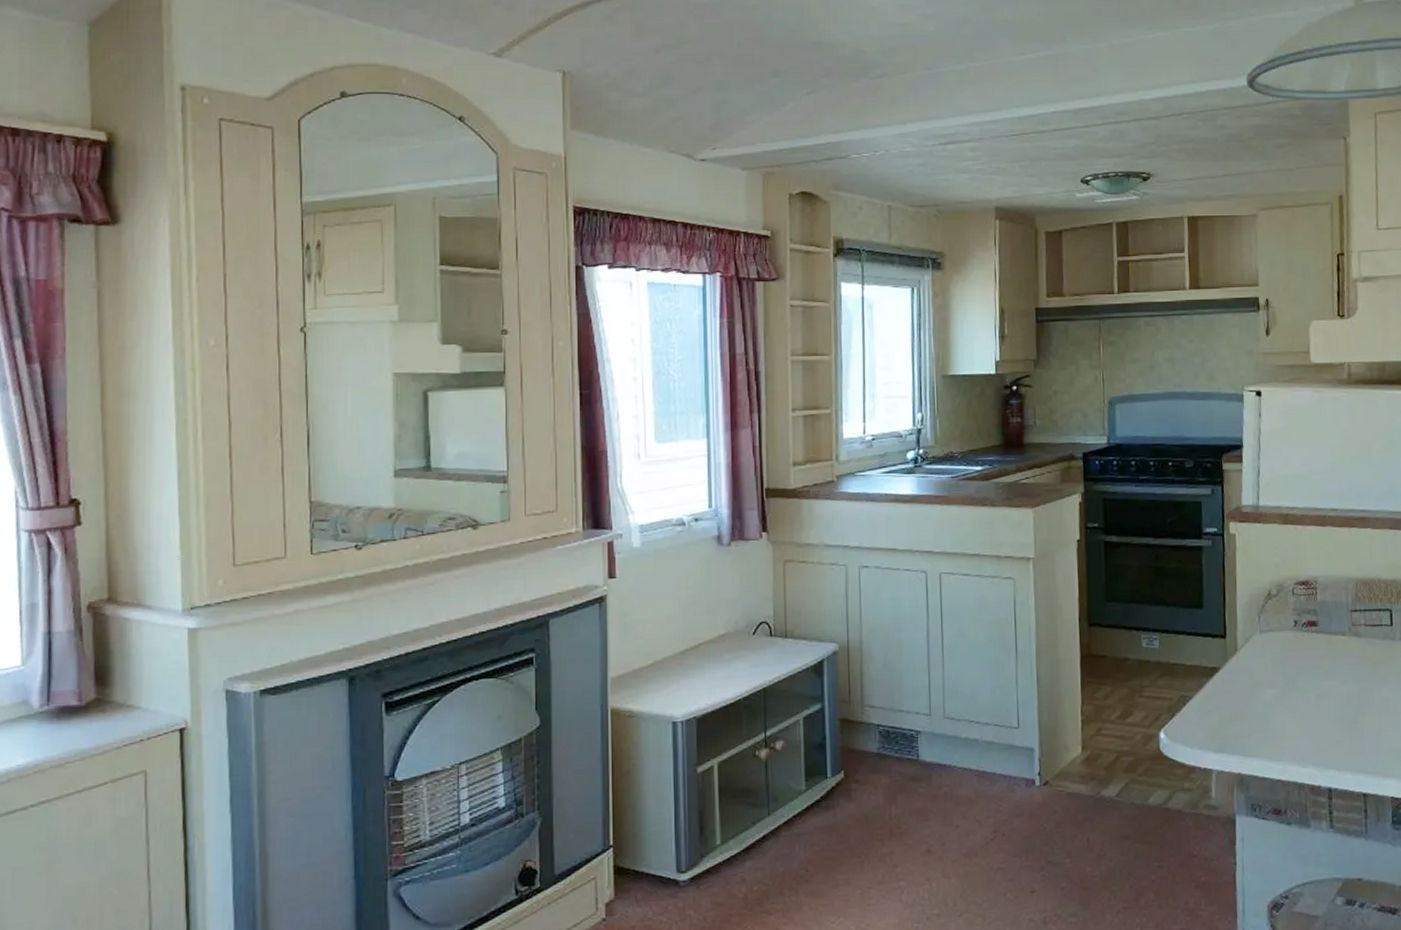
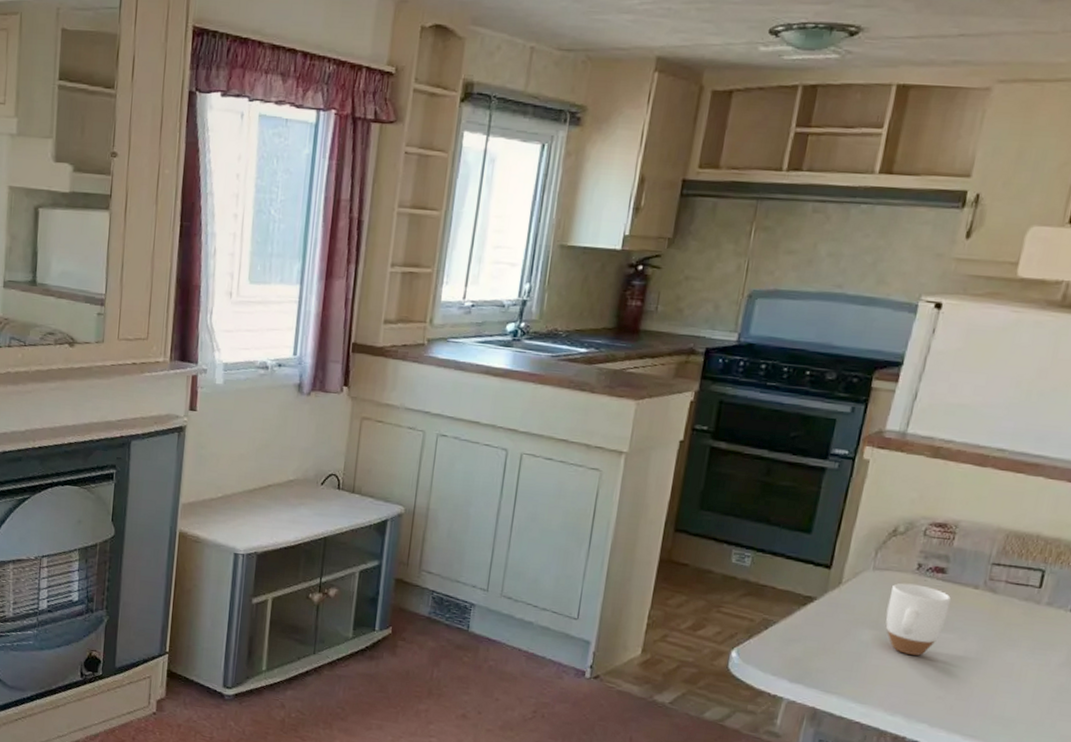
mug: none [1278,640,1328,707] -> present [885,583,952,656]

